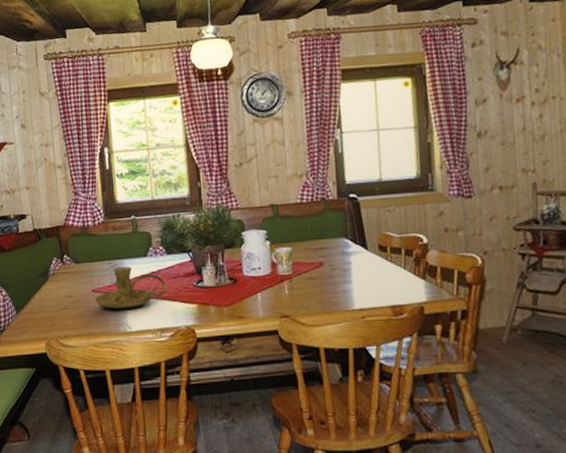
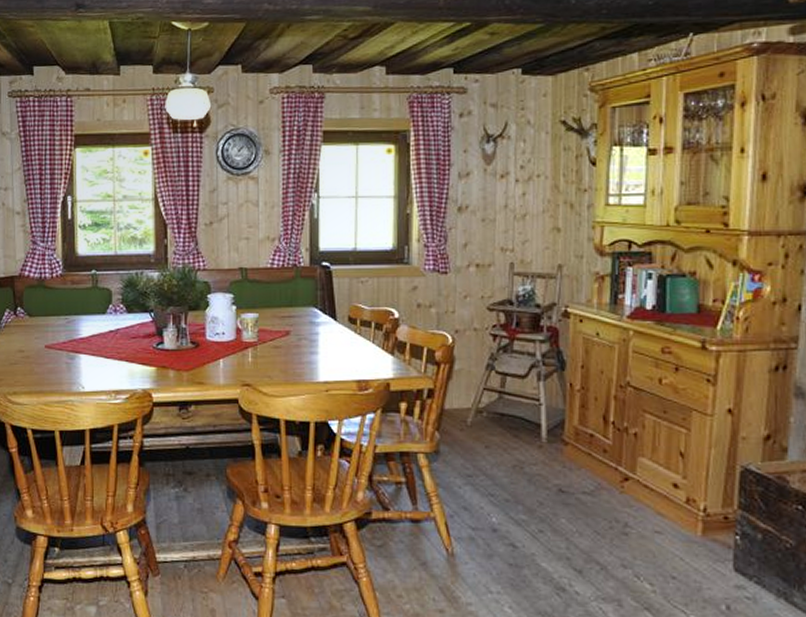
candle holder: present [95,266,166,309] -> none [49,323,124,367]

